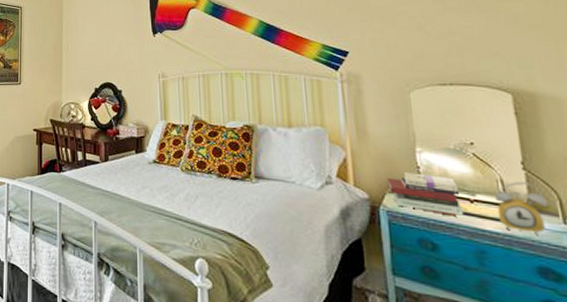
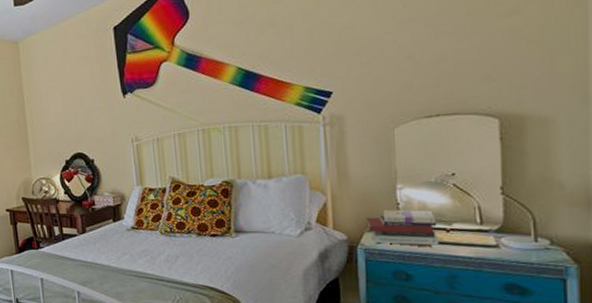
alarm clock: present [495,182,549,236] -> none [471,206,522,256]

